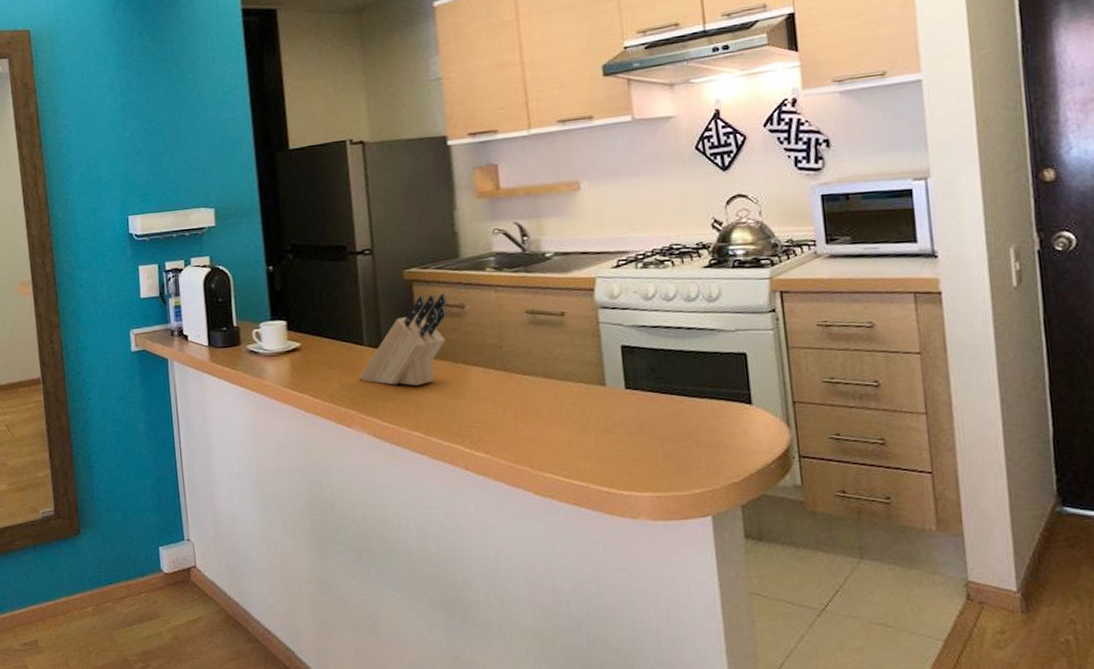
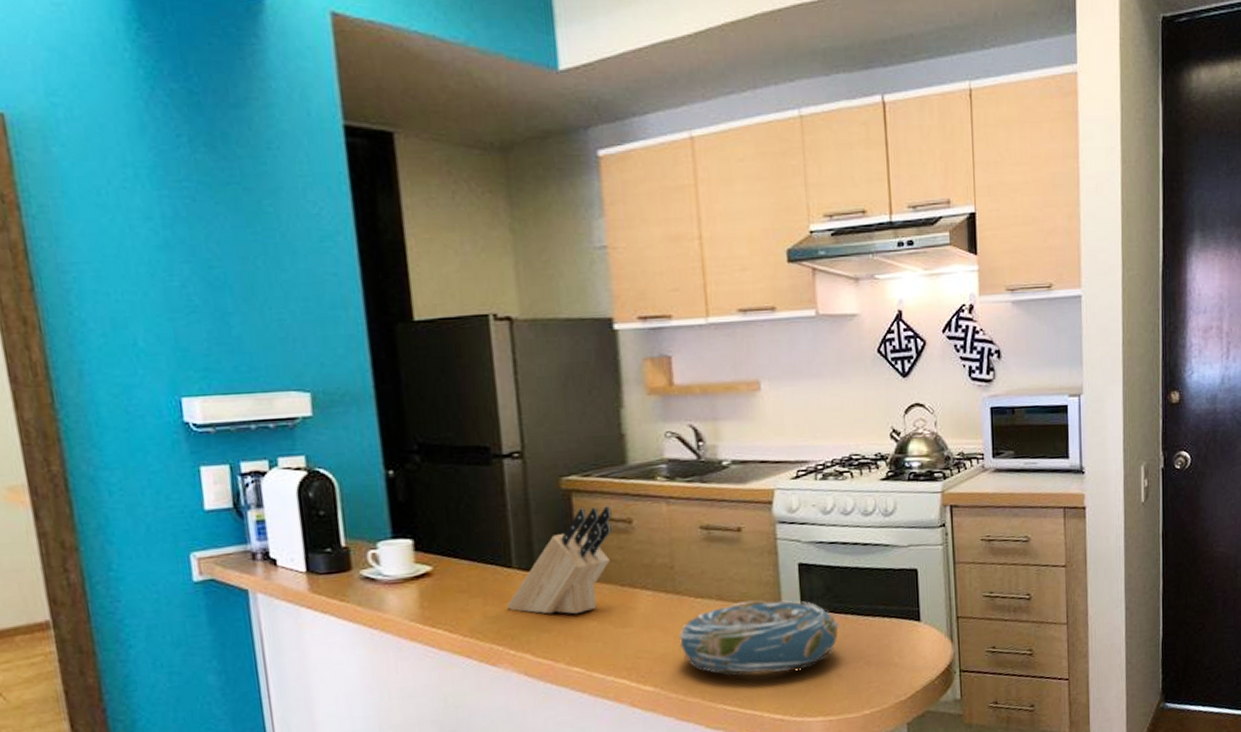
decorative bowl: none [507,378,664,448] -> present [678,600,839,676]

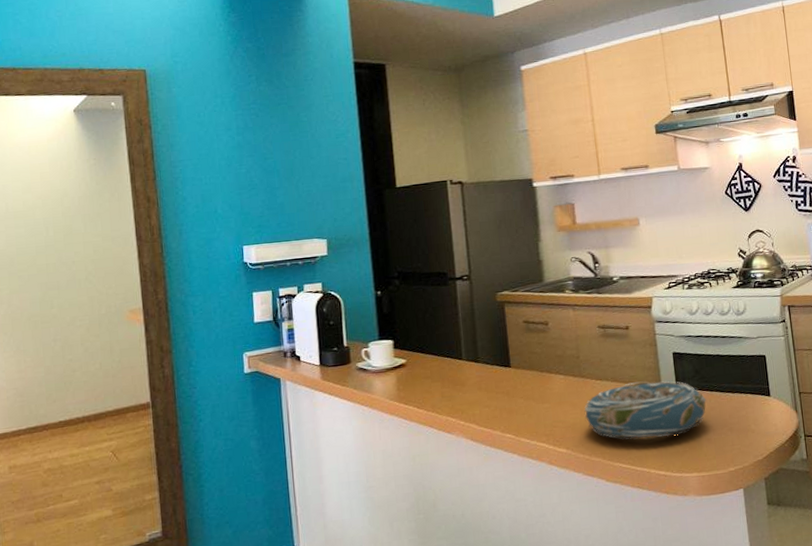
knife block: present [506,506,612,615] -> none [458,313,534,394]

